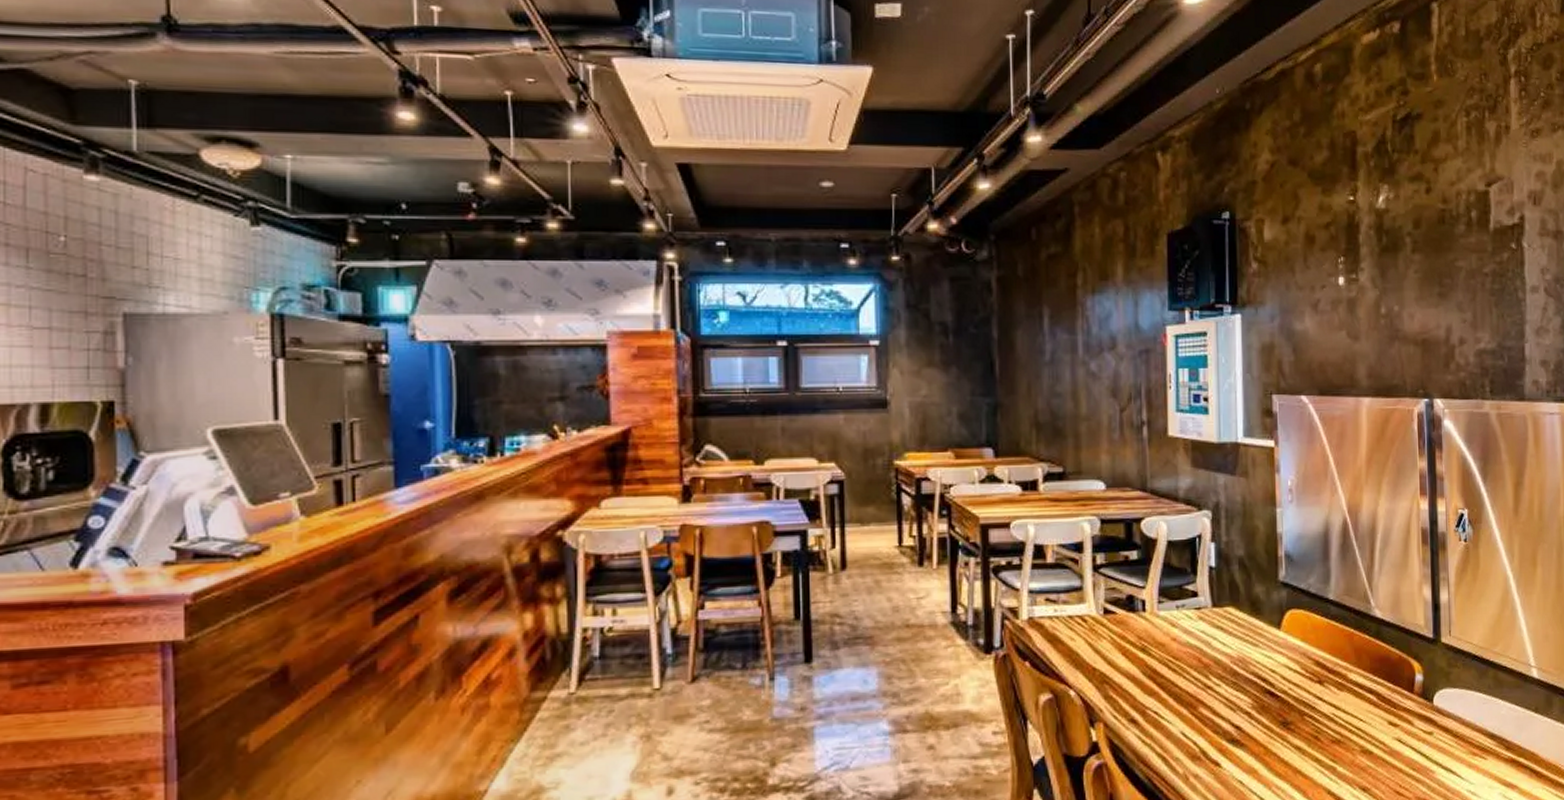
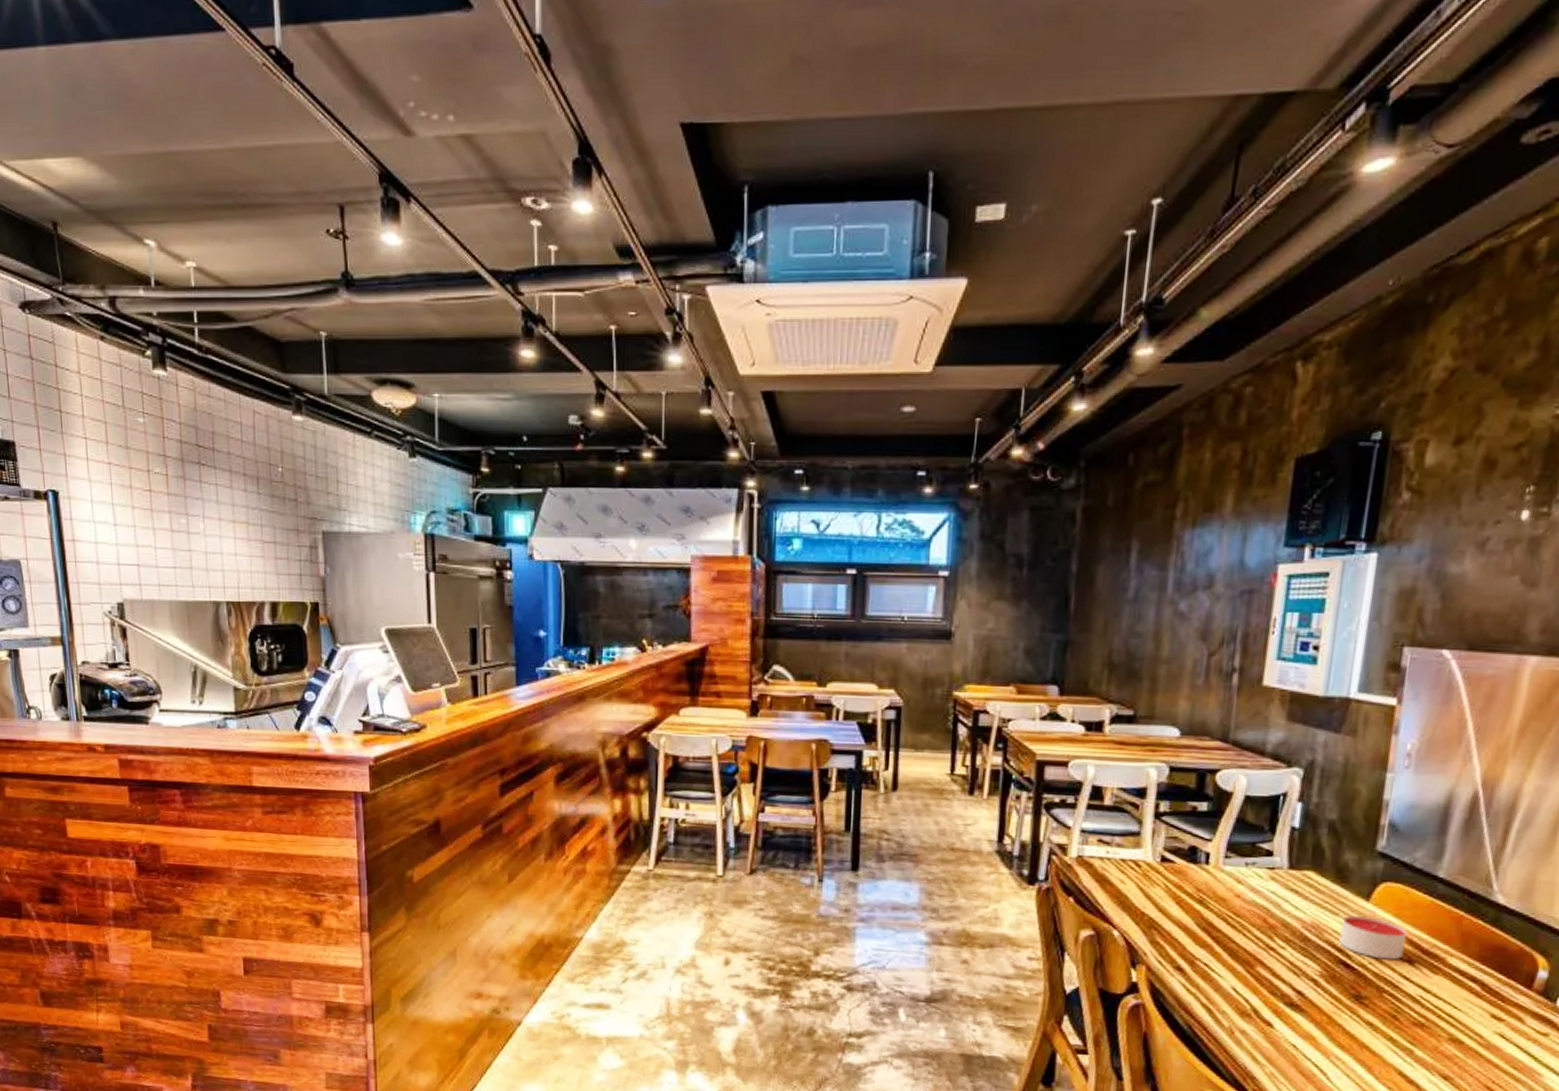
candle: none [1262,644,1314,684] -> present [1339,916,1407,960]

